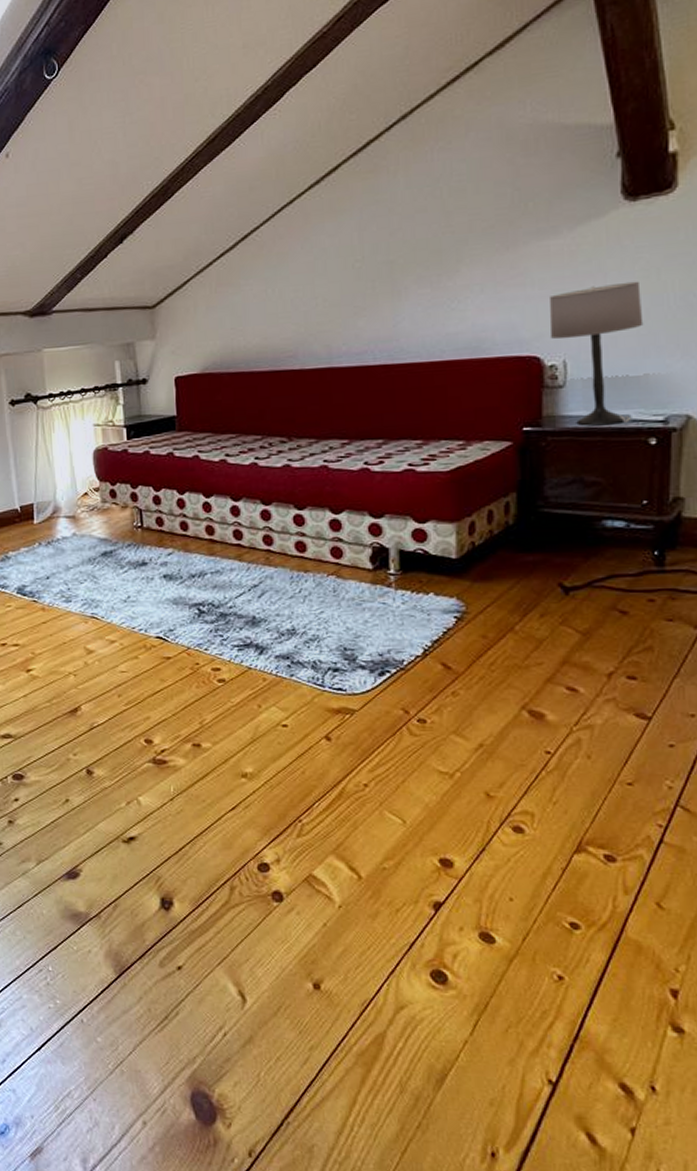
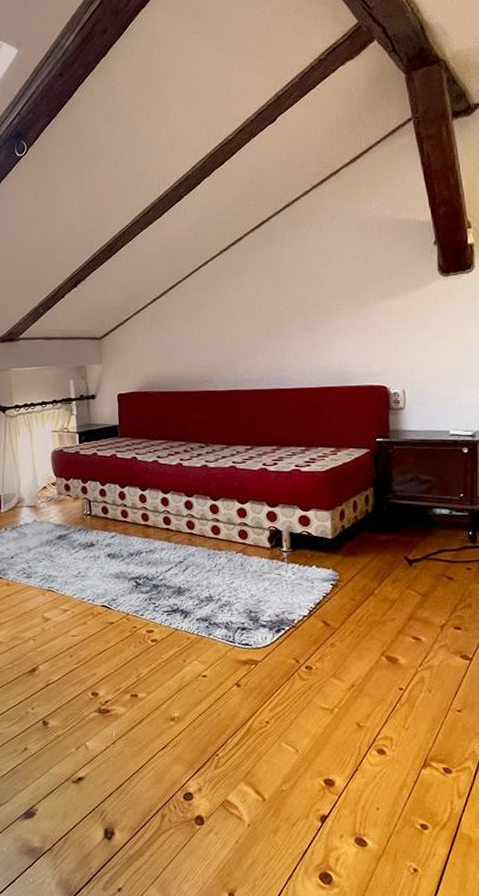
table lamp: present [549,281,644,427] -> none [392,333,456,439]

